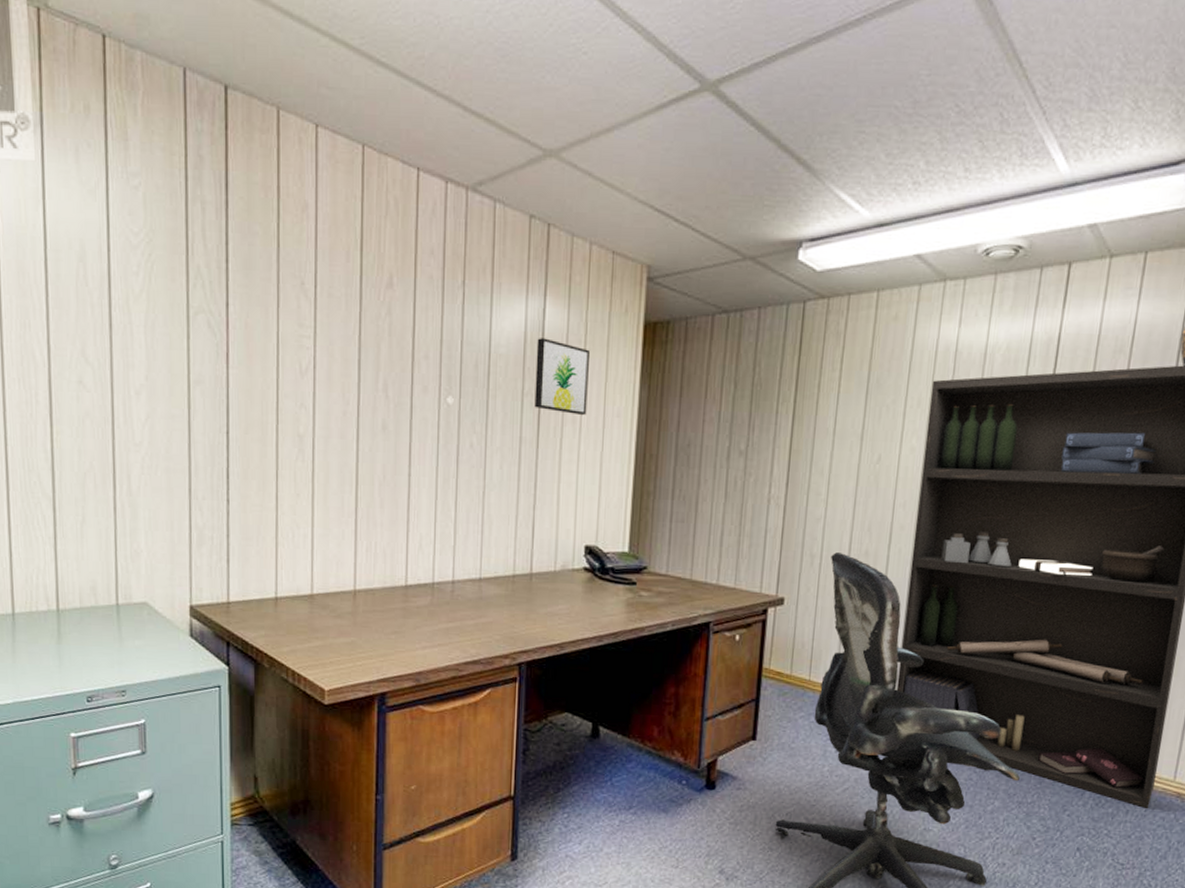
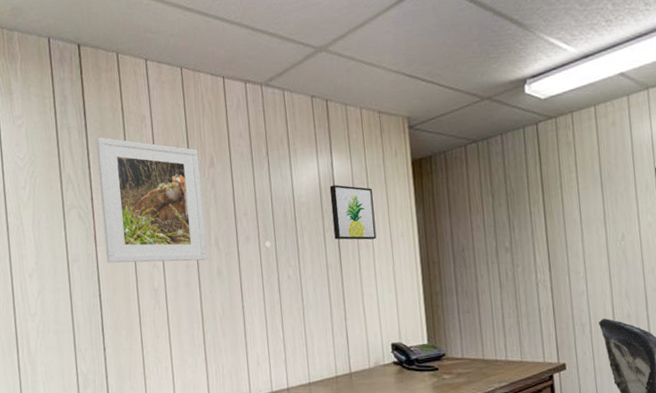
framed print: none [239,221,374,409] -> present [96,137,208,263]

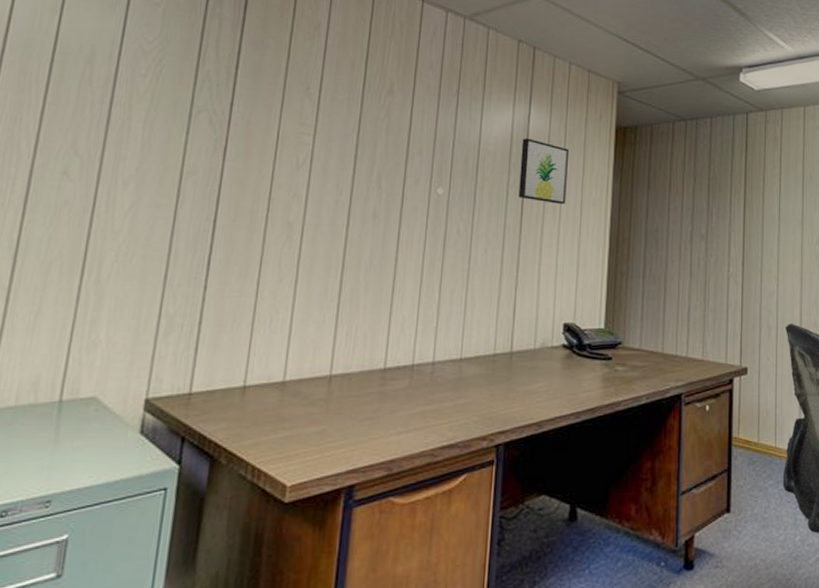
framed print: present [96,137,208,263] -> none [233,35,377,199]

